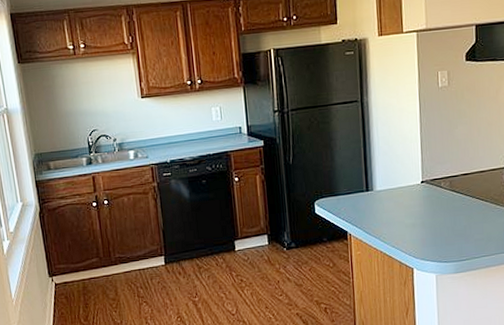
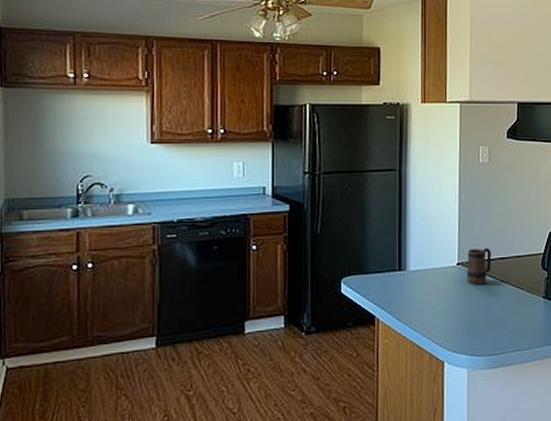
mug: none [431,165,455,200] -> present [467,247,492,285]

